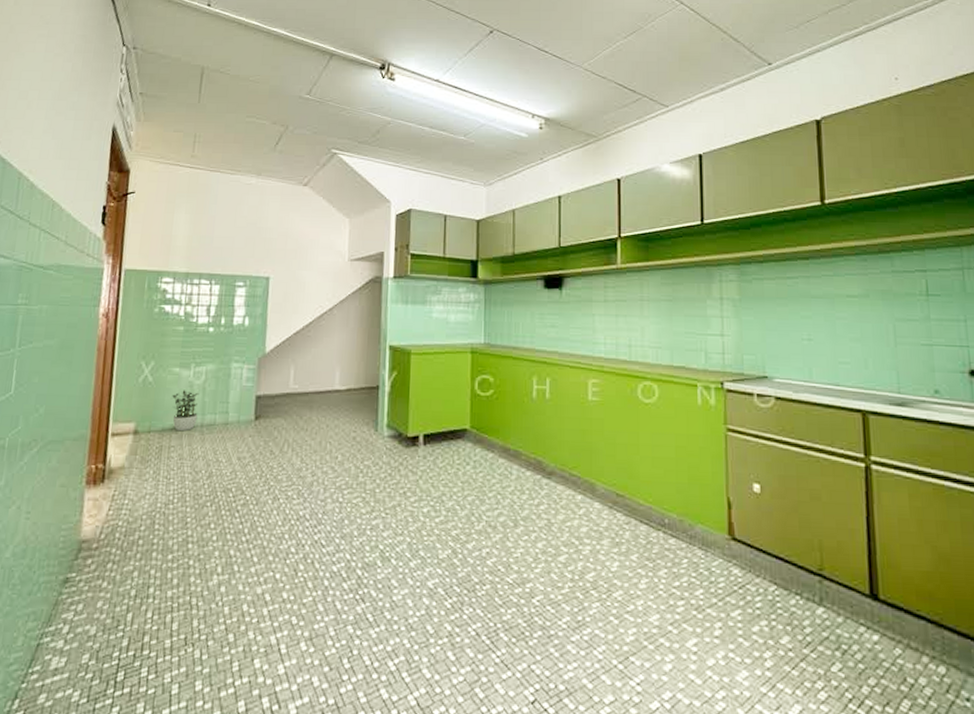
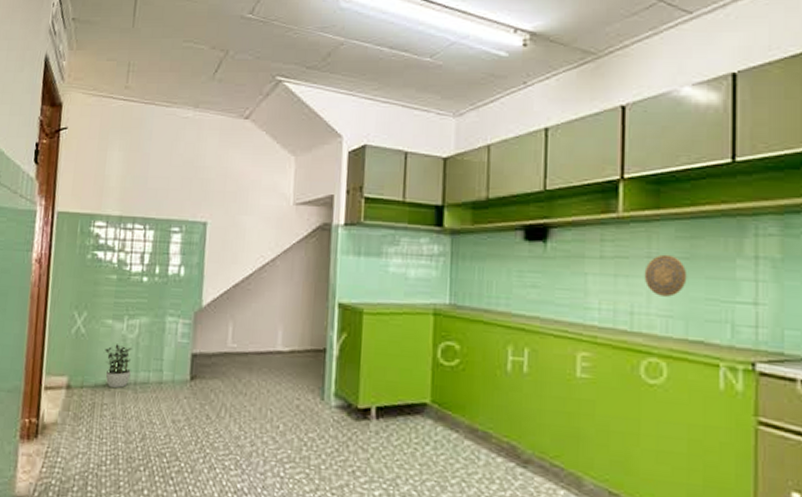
decorative plate: none [638,297,671,332] -> present [644,254,687,297]

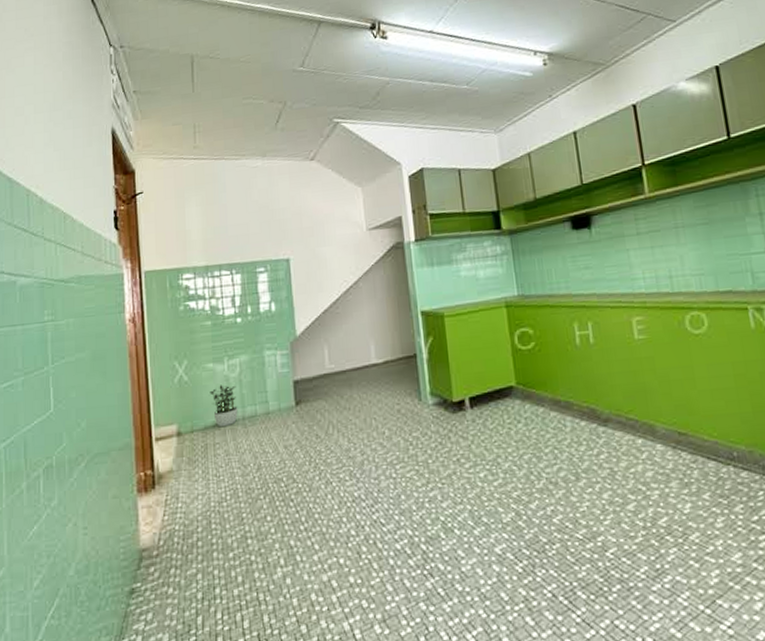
decorative plate: present [644,254,687,297] -> none [674,222,710,259]

